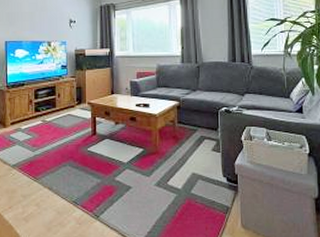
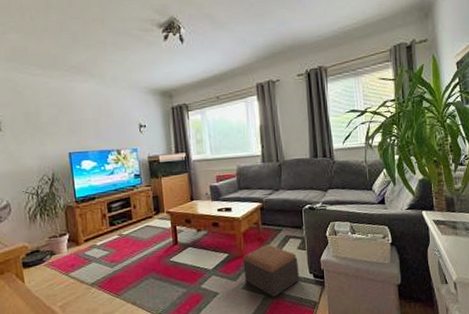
footstool: none [157,143,212,197] -> present [243,244,299,297]

